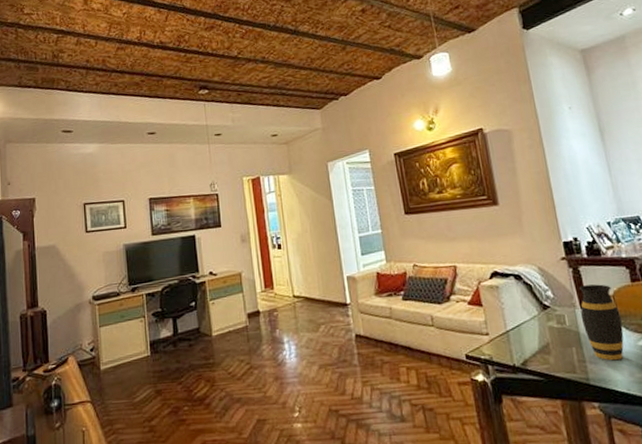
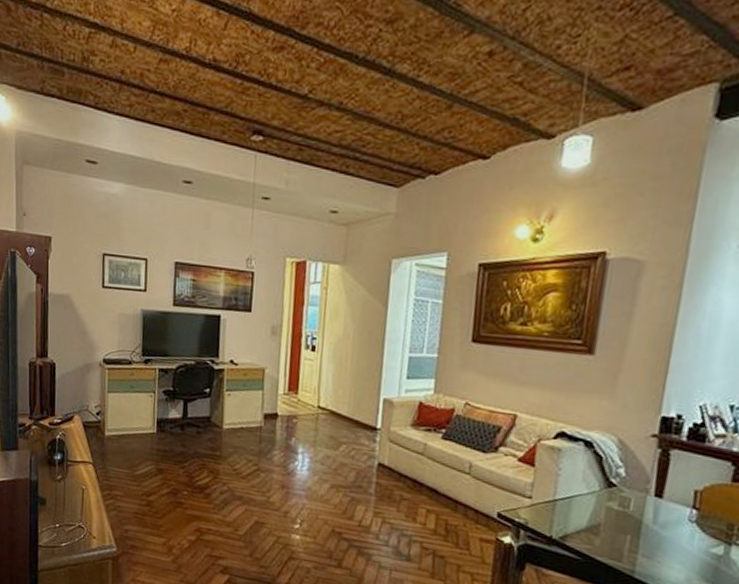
vase: present [578,284,624,361] -> none [649,471,703,562]

